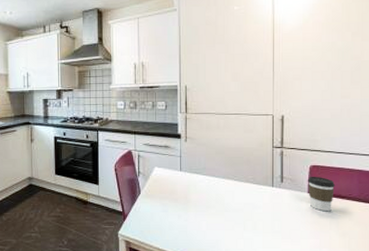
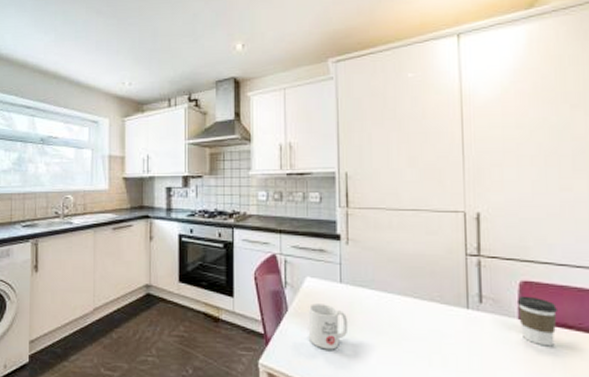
mug: none [156,187,186,221] -> present [308,303,349,350]

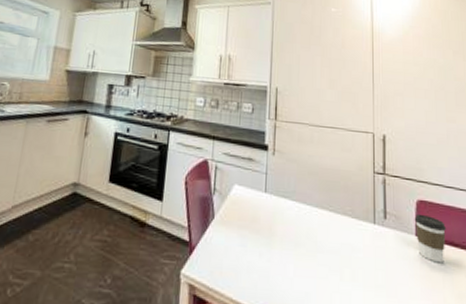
mug: present [308,303,349,350] -> none [232,212,270,261]

